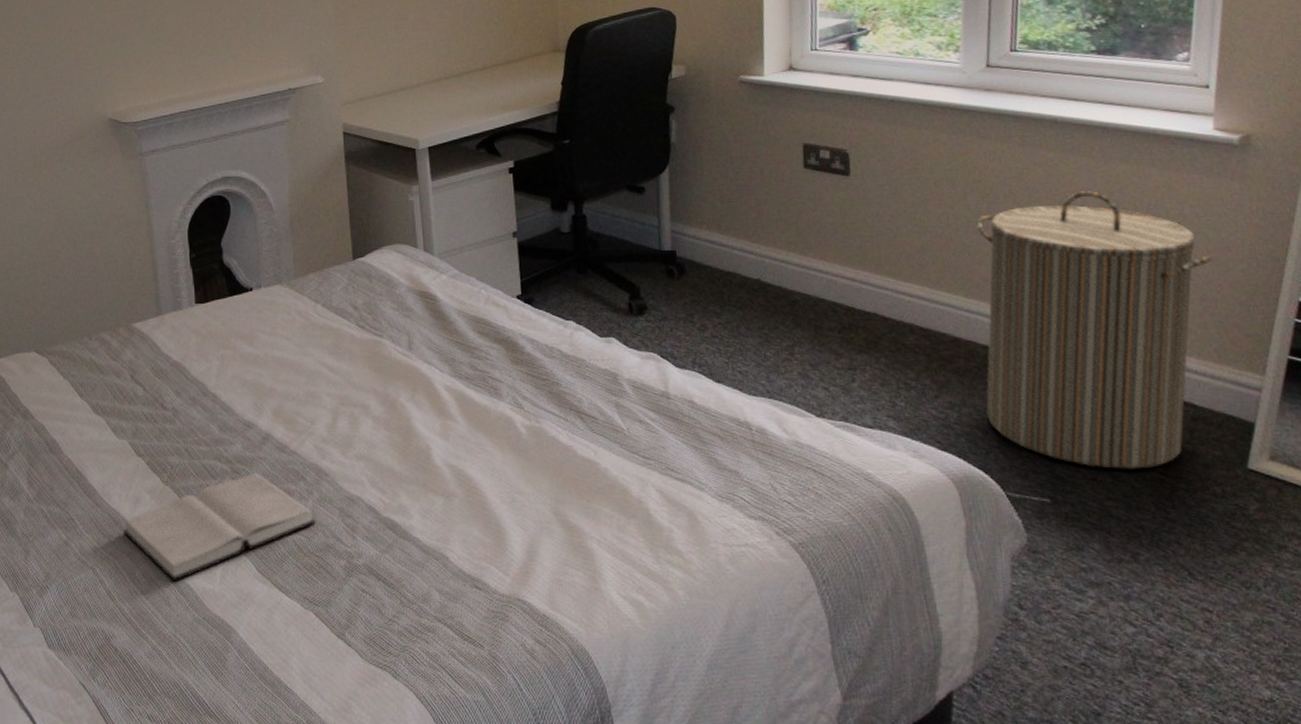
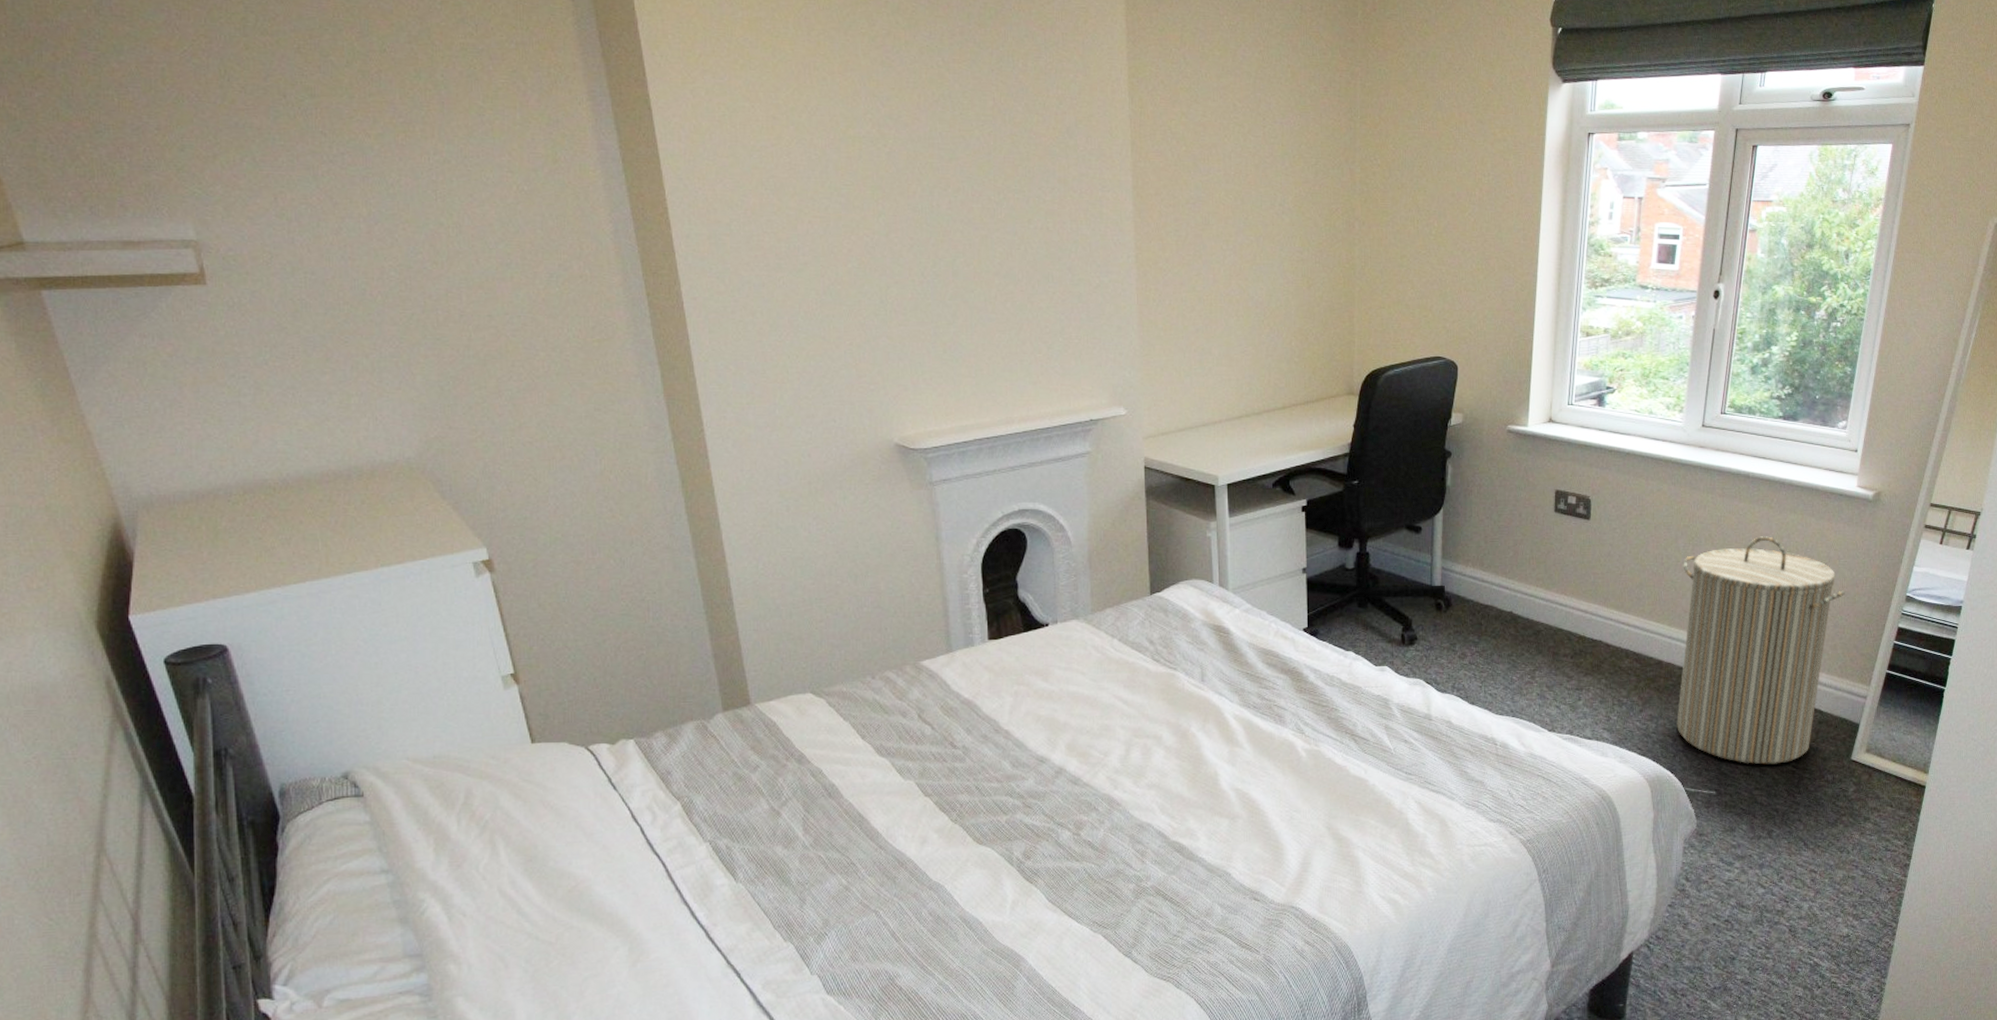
hardback book: present [124,472,316,582] -> none [909,805,1107,917]

